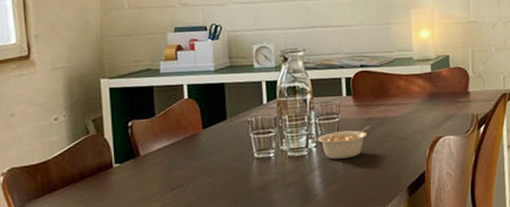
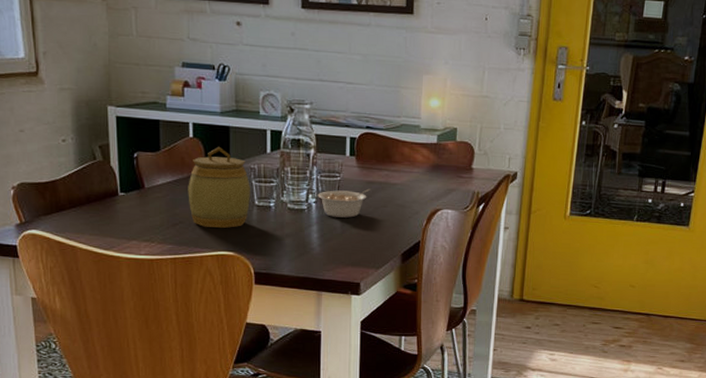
jar: none [184,104,249,188] -> present [188,146,250,228]

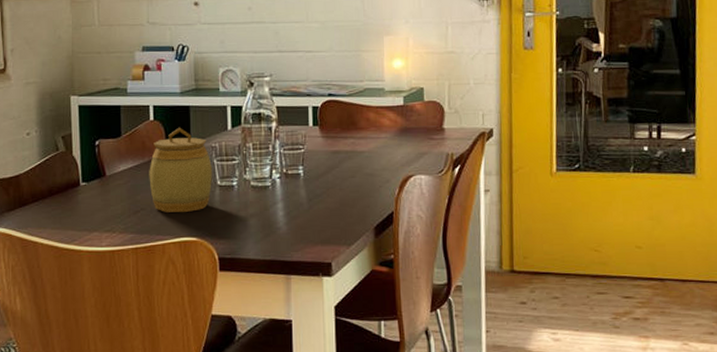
legume: present [317,188,371,218] -> none [281,158,337,192]

